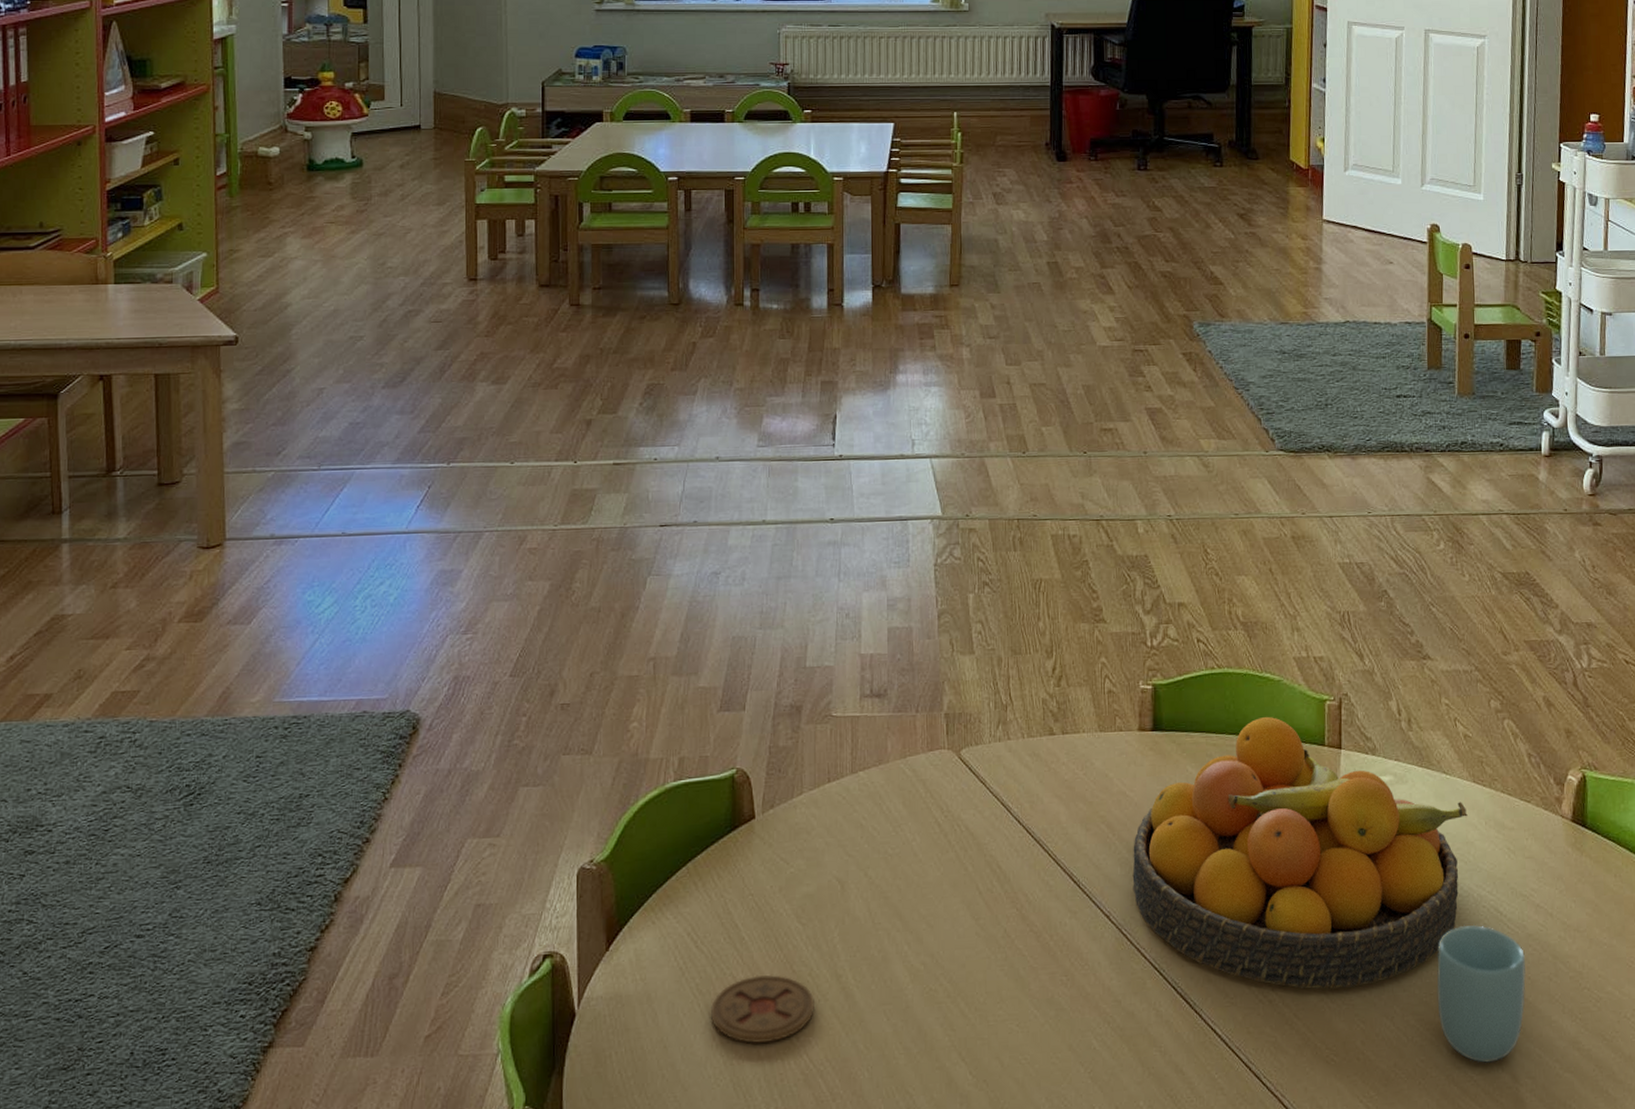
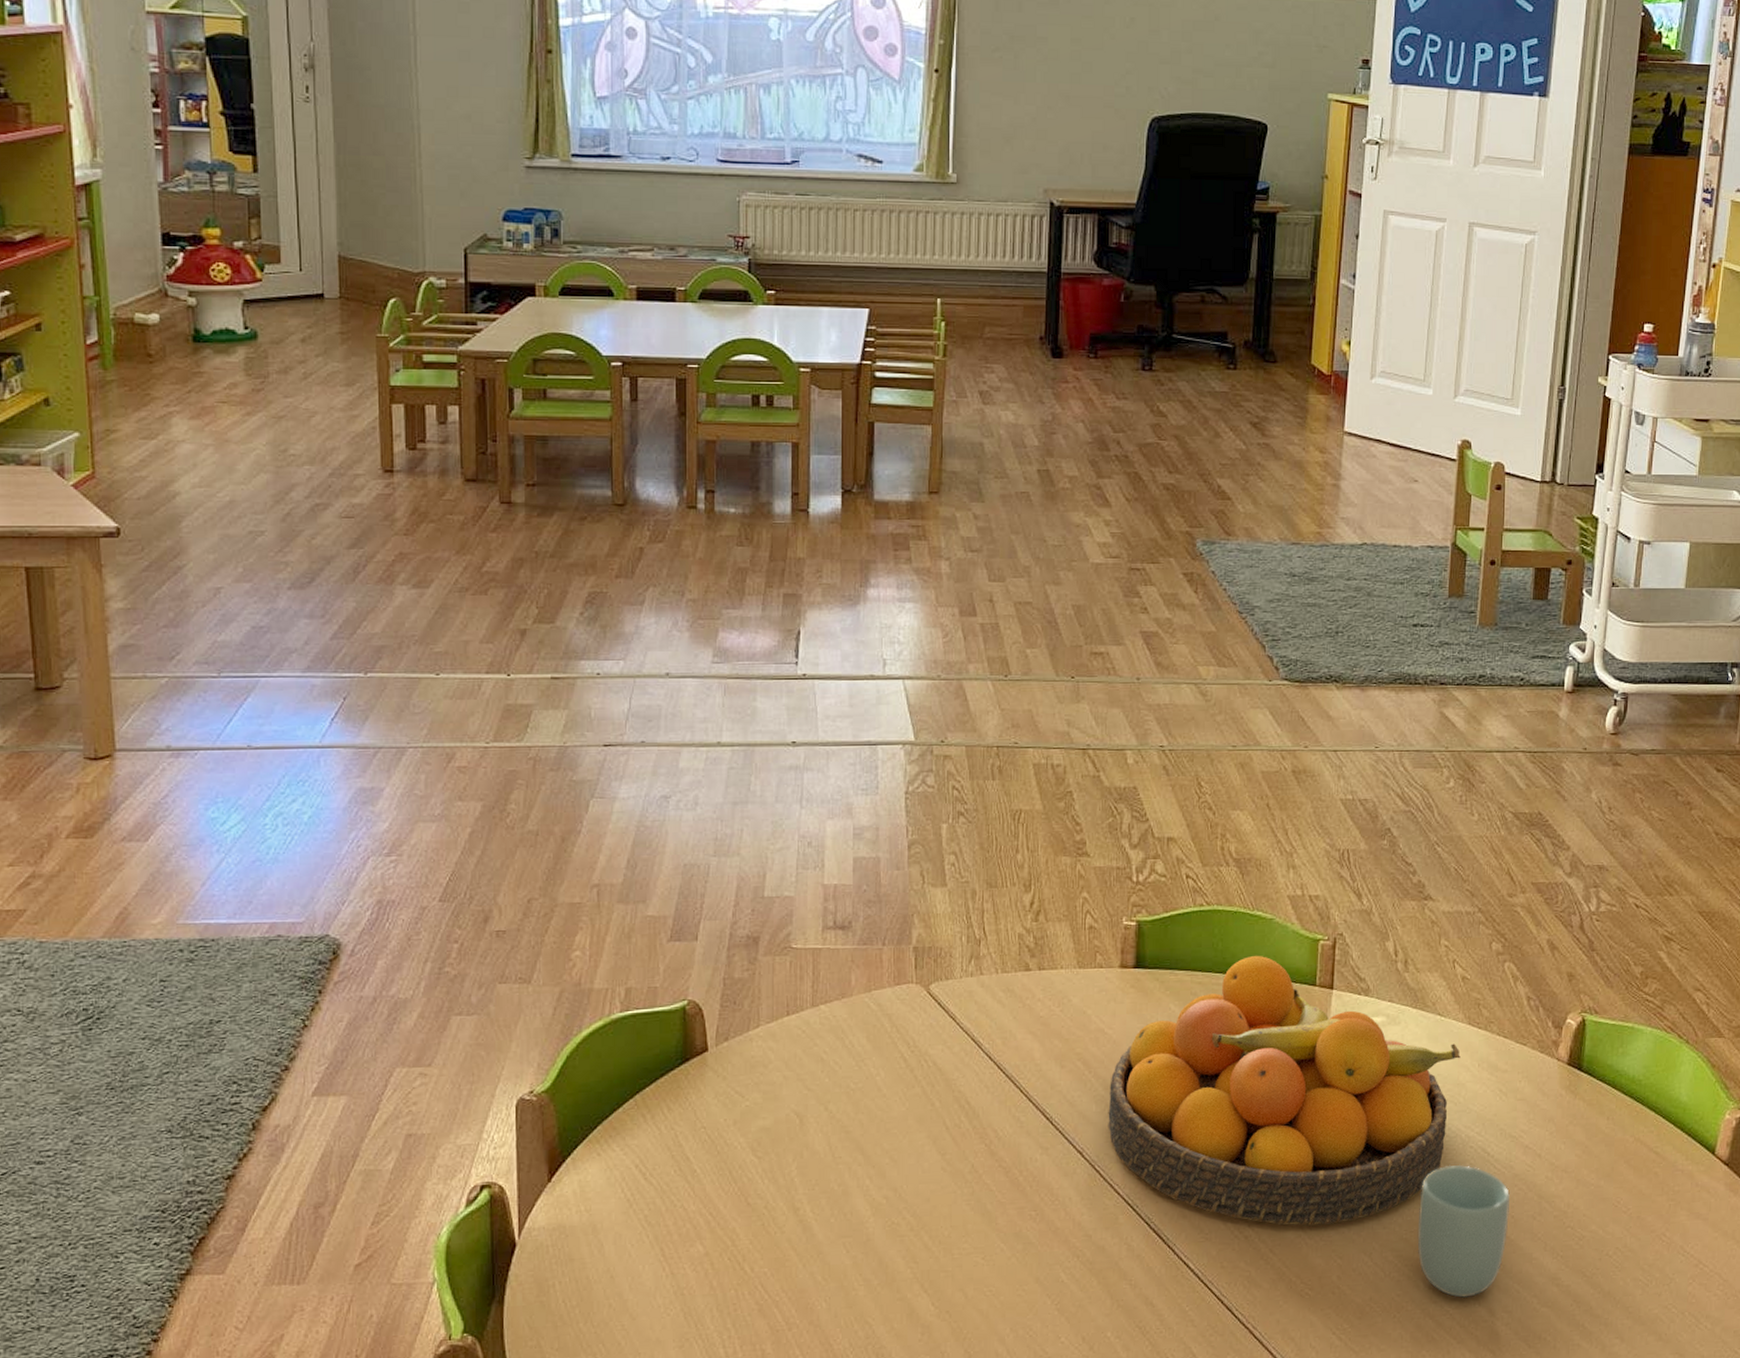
coaster: present [711,975,814,1043] -> none [661,1207,770,1274]

